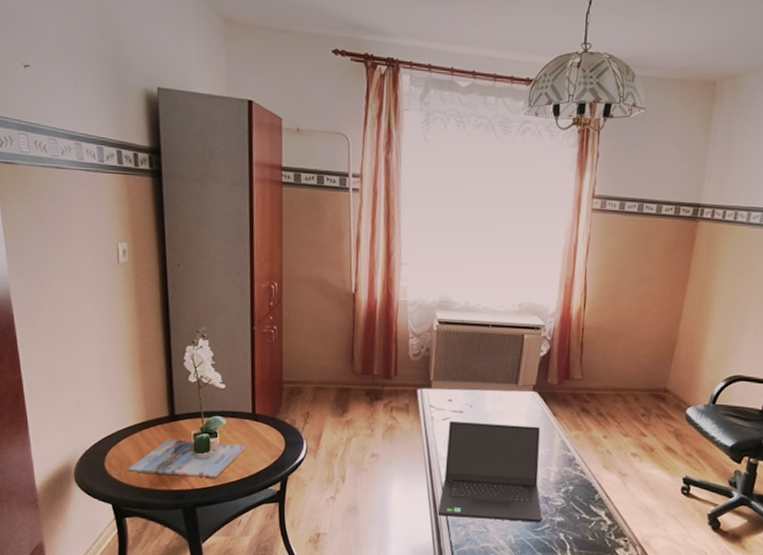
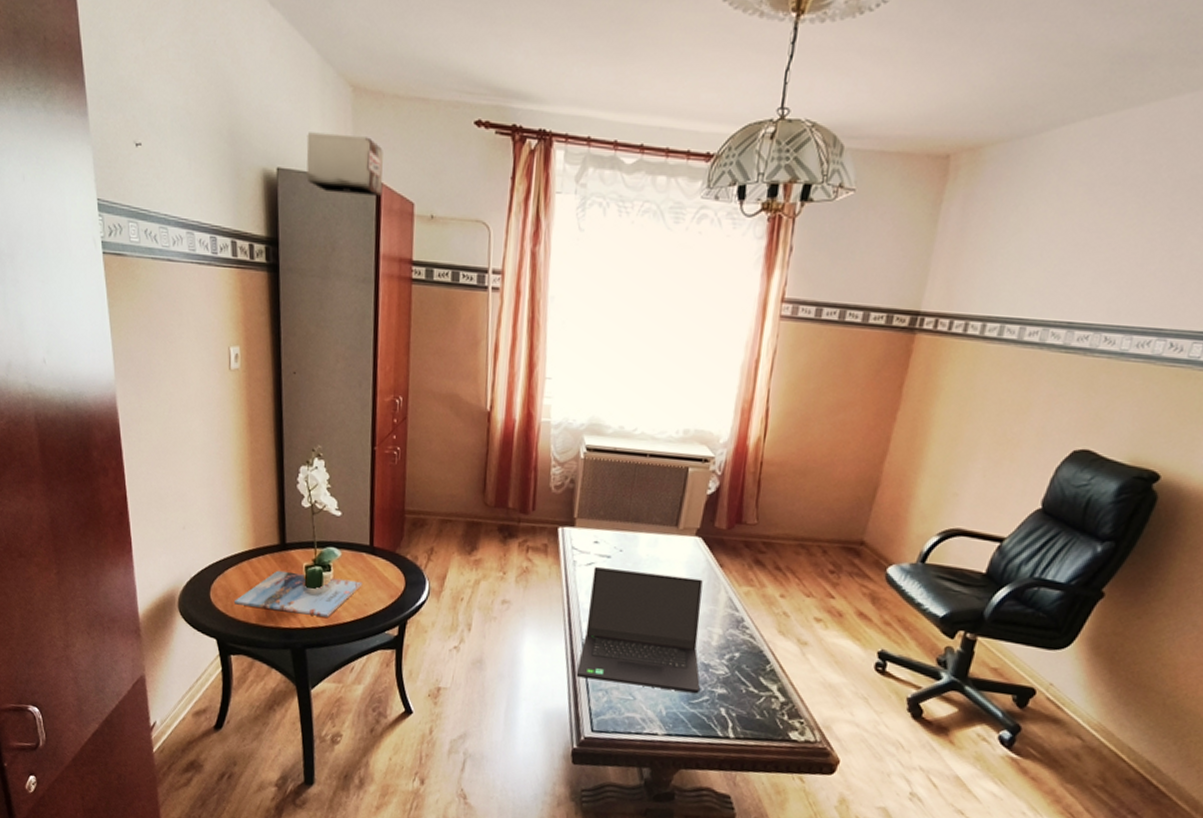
box: none [184,57,254,112] -> present [306,132,383,196]

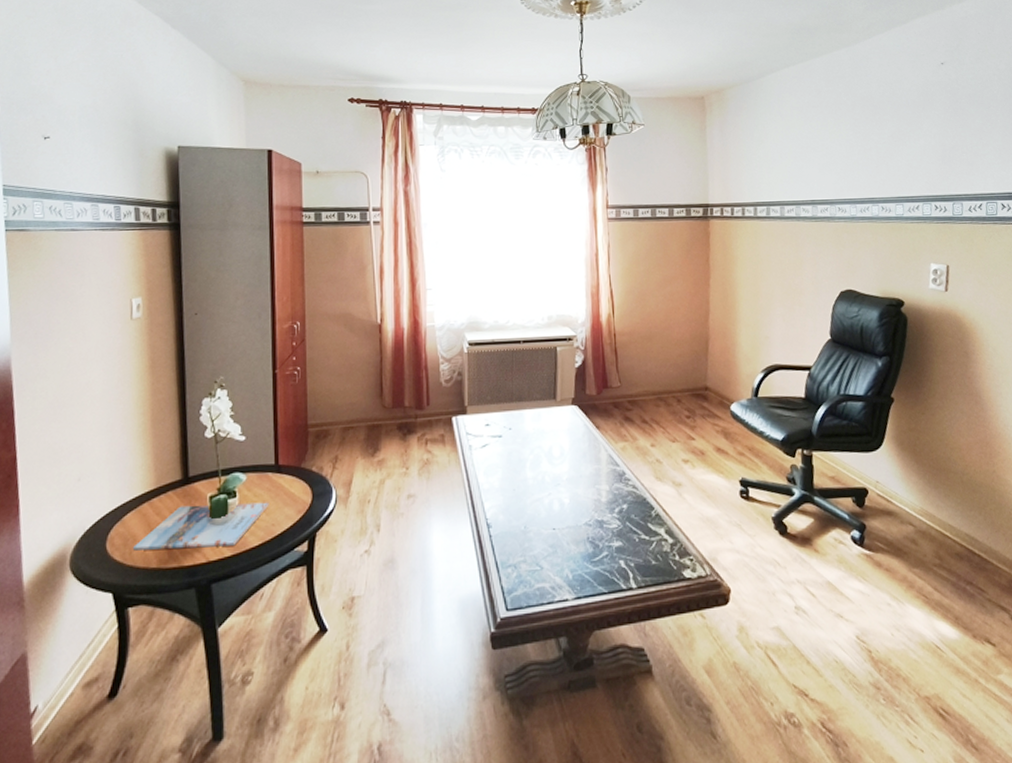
box: present [306,132,383,196] -> none [204,116,273,161]
laptop: present [576,567,703,693] -> none [484,442,598,558]

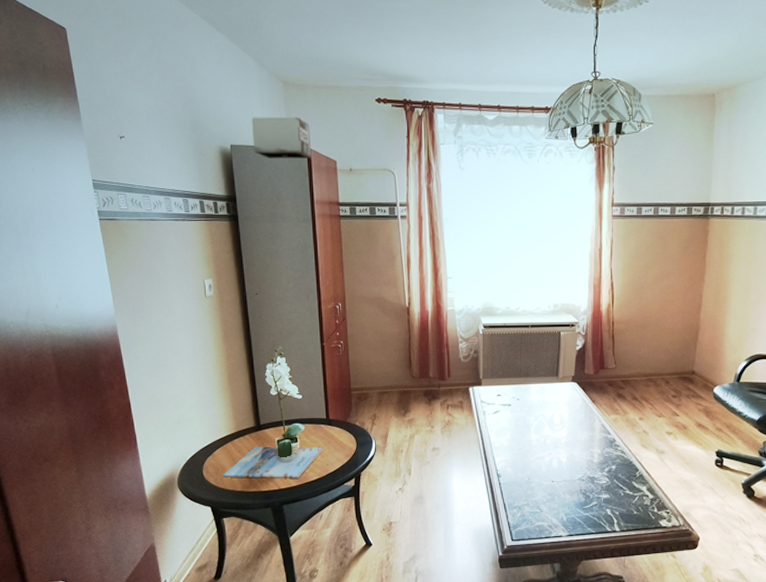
box: none [204,116,273,161] -> present [251,116,312,159]

